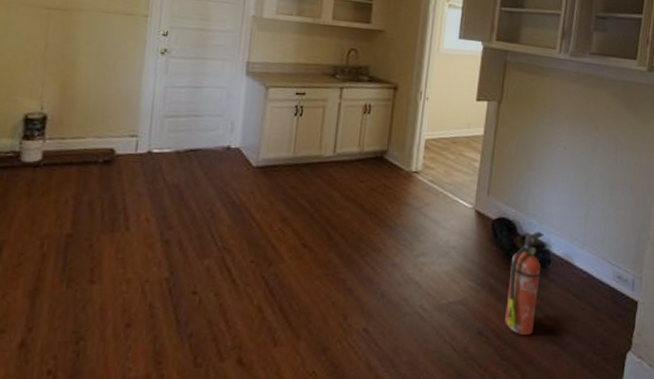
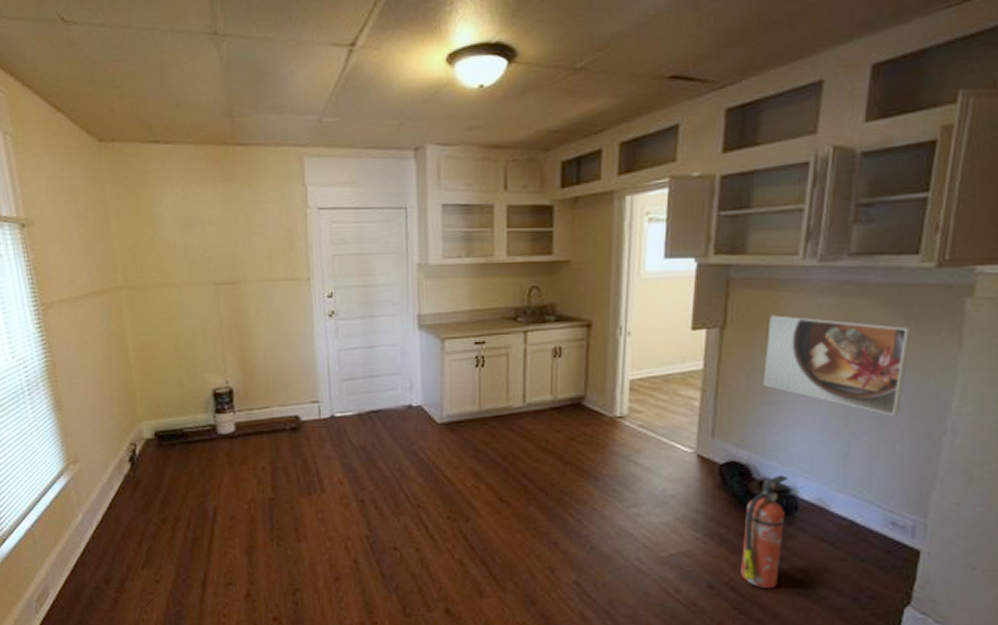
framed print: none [528,95,632,186] -> present [763,315,912,416]

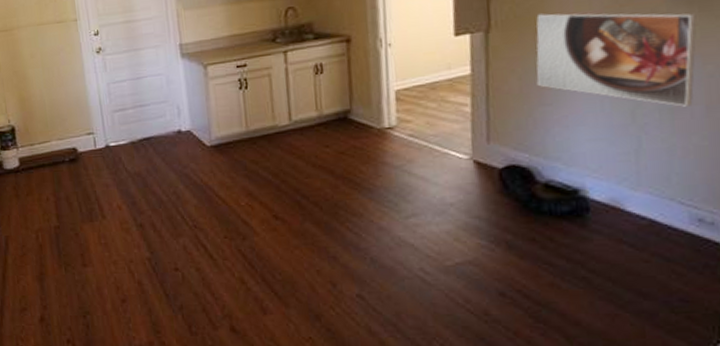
fire extinguisher: present [741,475,789,588] -> none [532,176,577,294]

